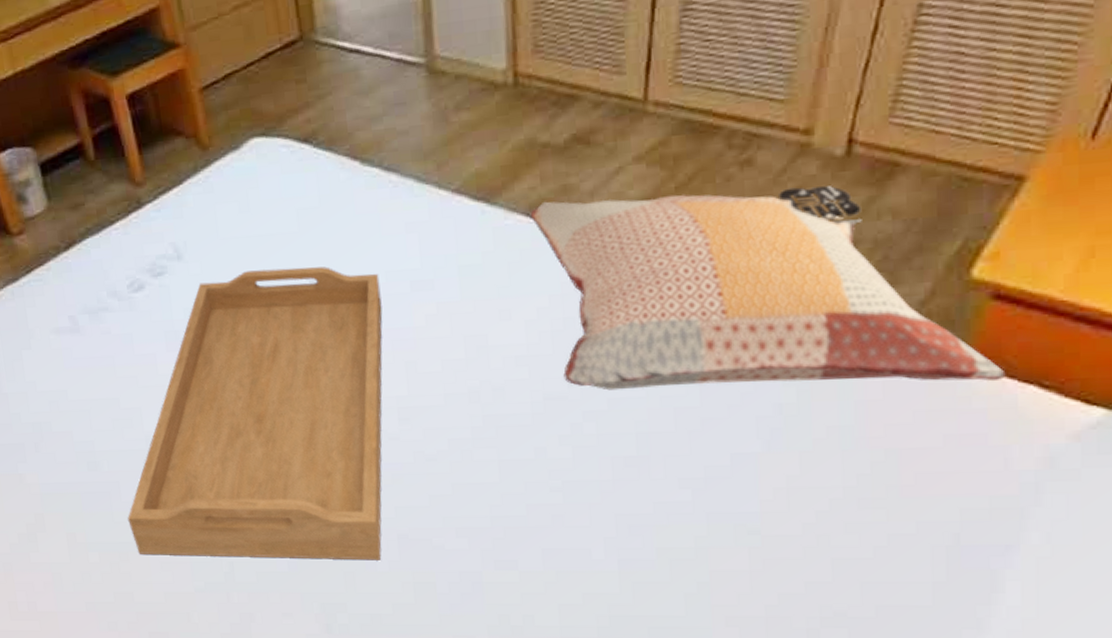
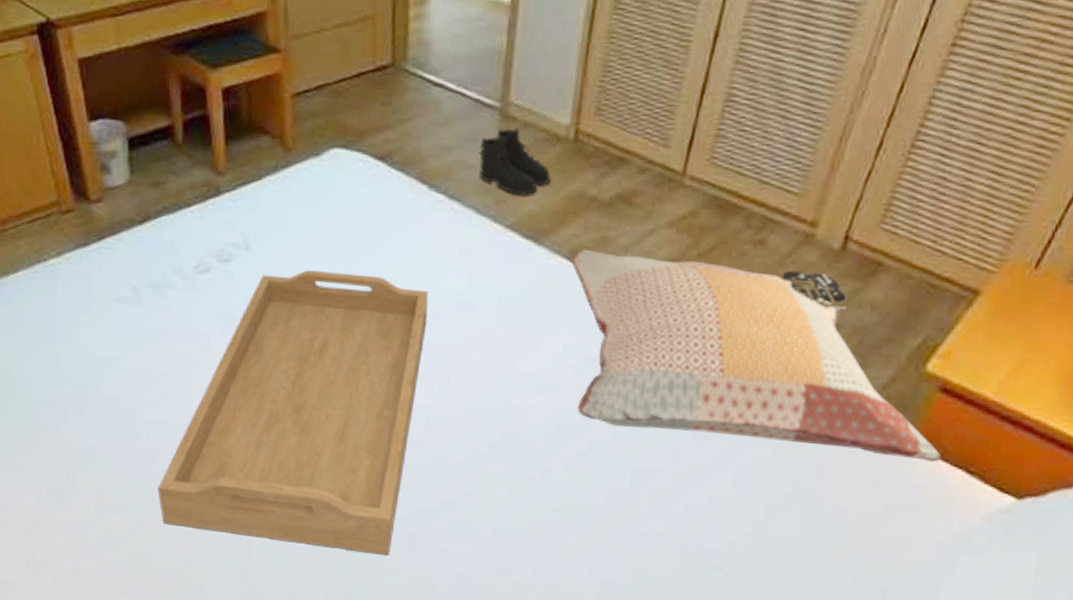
boots: none [409,82,496,156] -> present [478,127,552,196]

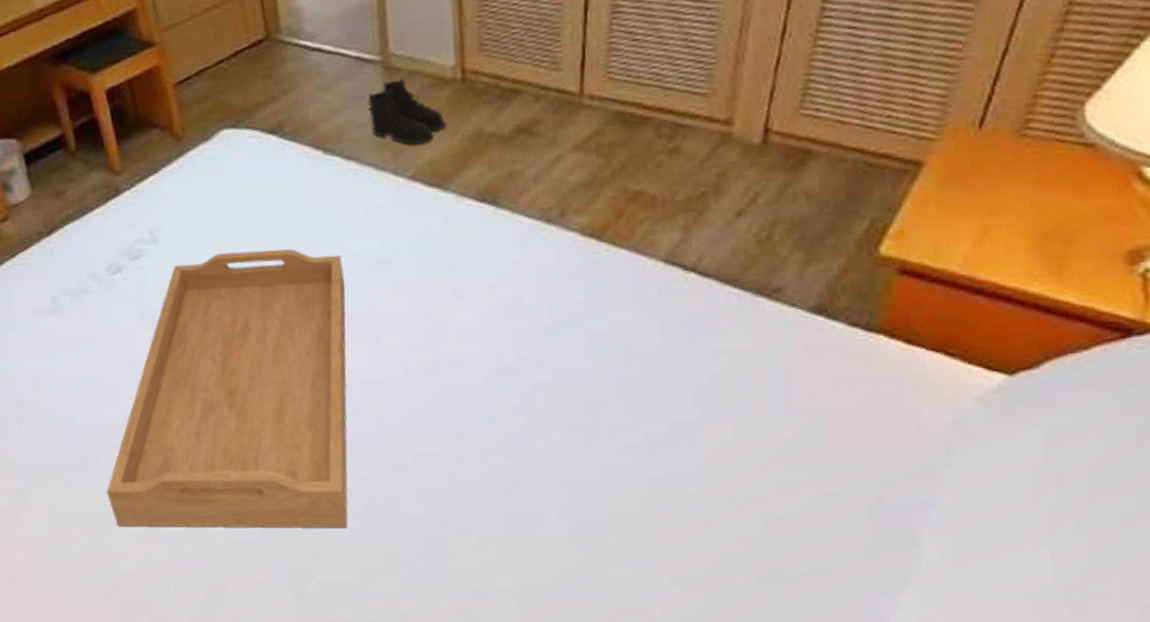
decorative pillow: present [570,249,942,462] -> none [479,171,915,363]

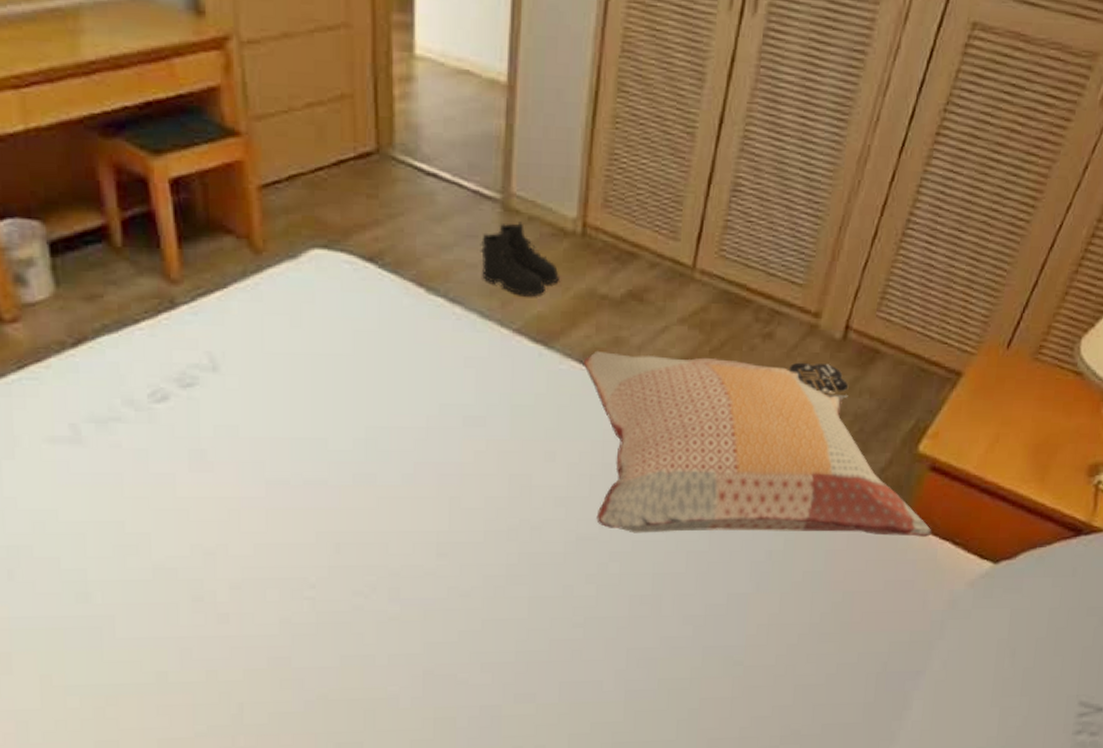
serving tray: present [106,249,348,529] -> none [121,391,433,698]
decorative pillow: none [479,171,915,363] -> present [582,350,932,537]

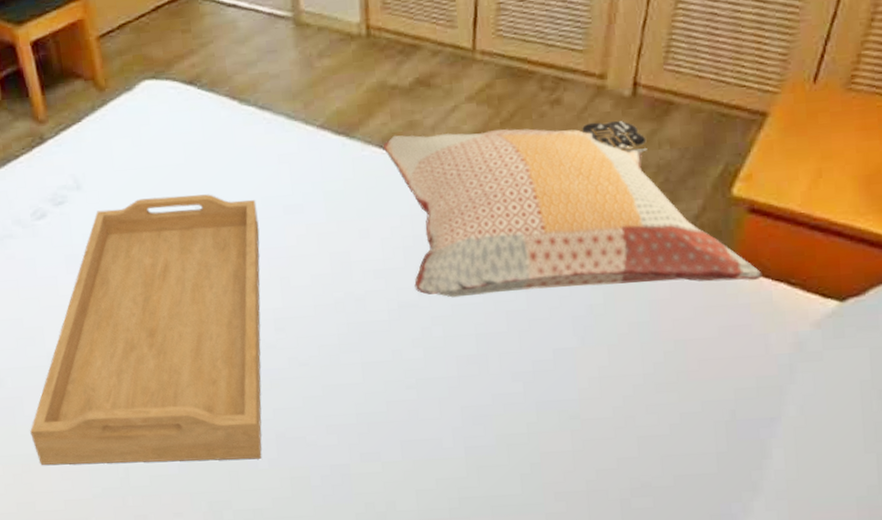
serving tray: none [121,391,433,698] -> present [30,194,262,465]
boots: present [480,221,561,296] -> none [279,33,353,96]

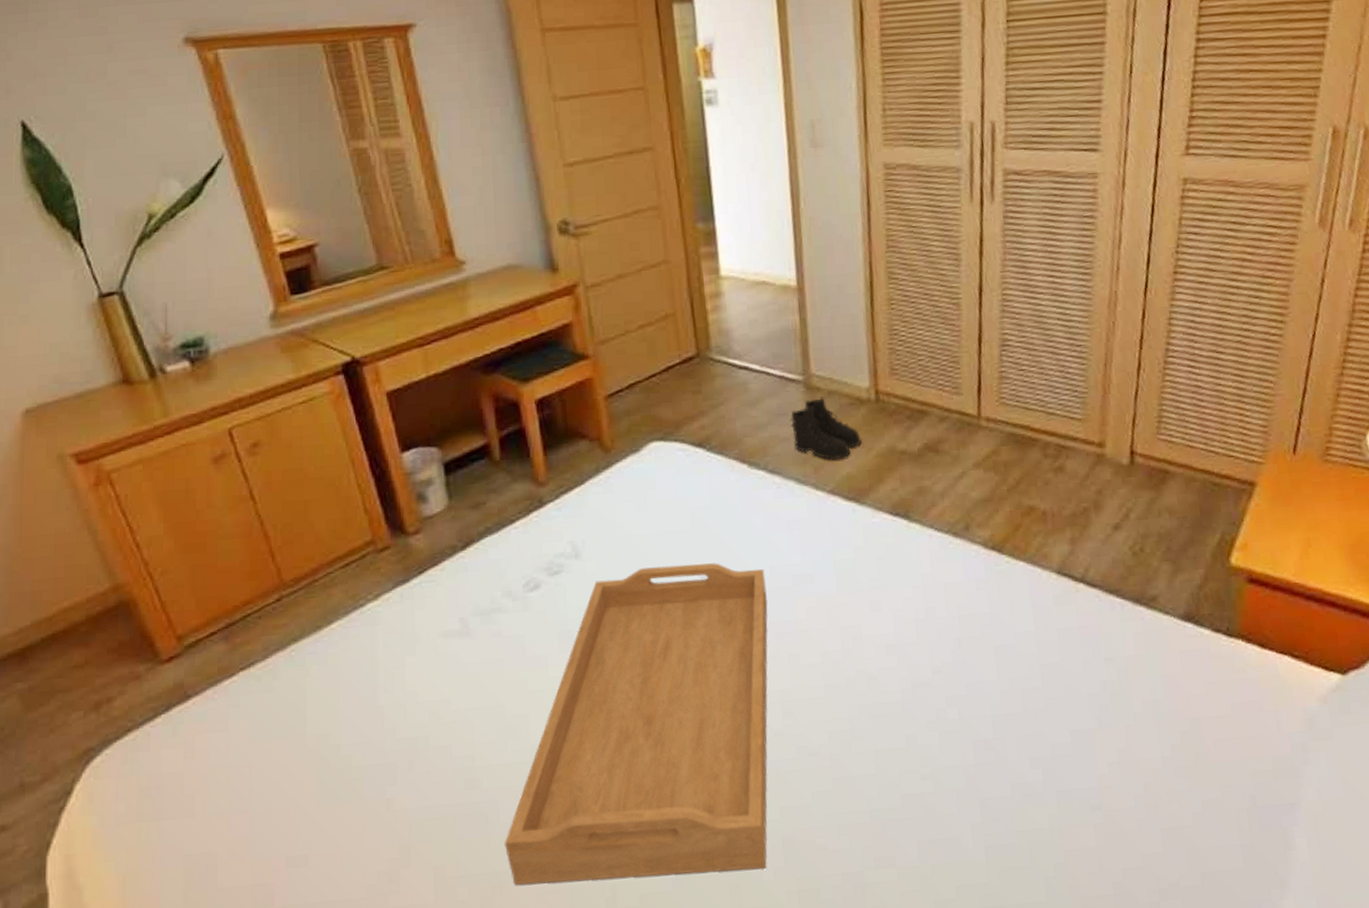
boots: none [279,33,353,96] -> present [790,397,863,461]
decorative pillow: present [382,121,763,298] -> none [893,489,1267,676]

